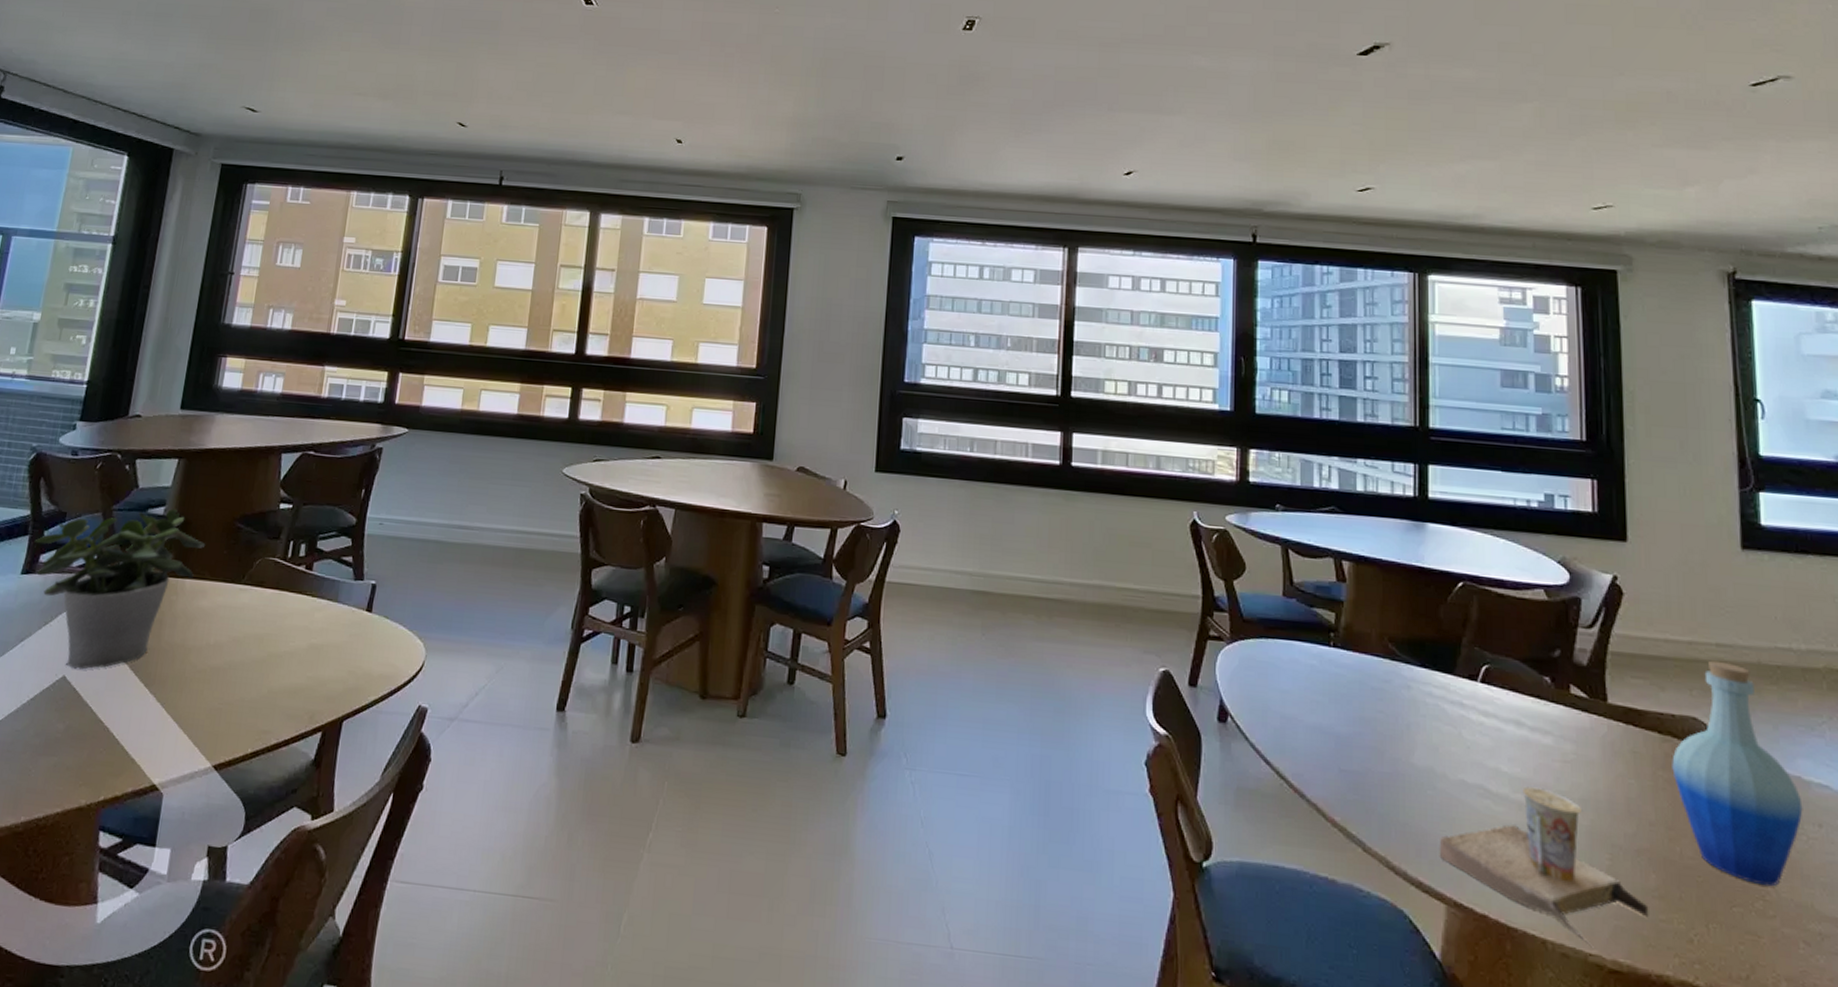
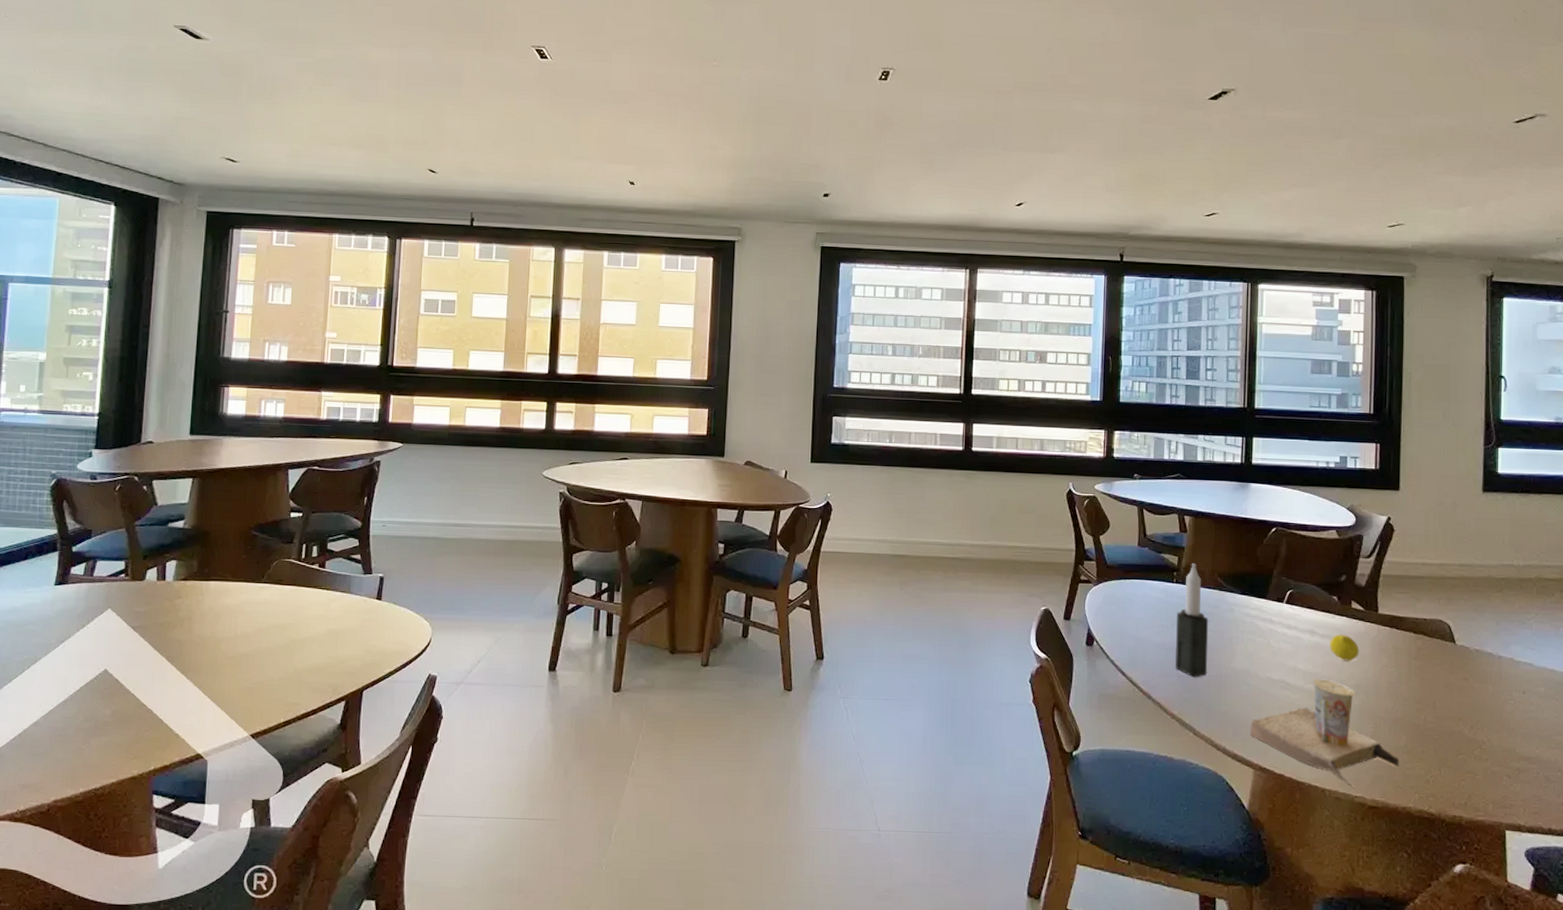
potted plant: present [34,508,206,670] -> none [64,521,225,663]
candle: none [1336,622,1379,773] -> present [1175,563,1209,677]
fruit: none [1543,727,1584,766] -> present [1330,634,1359,661]
bottle: present [1672,660,1803,887] -> none [1422,577,1513,739]

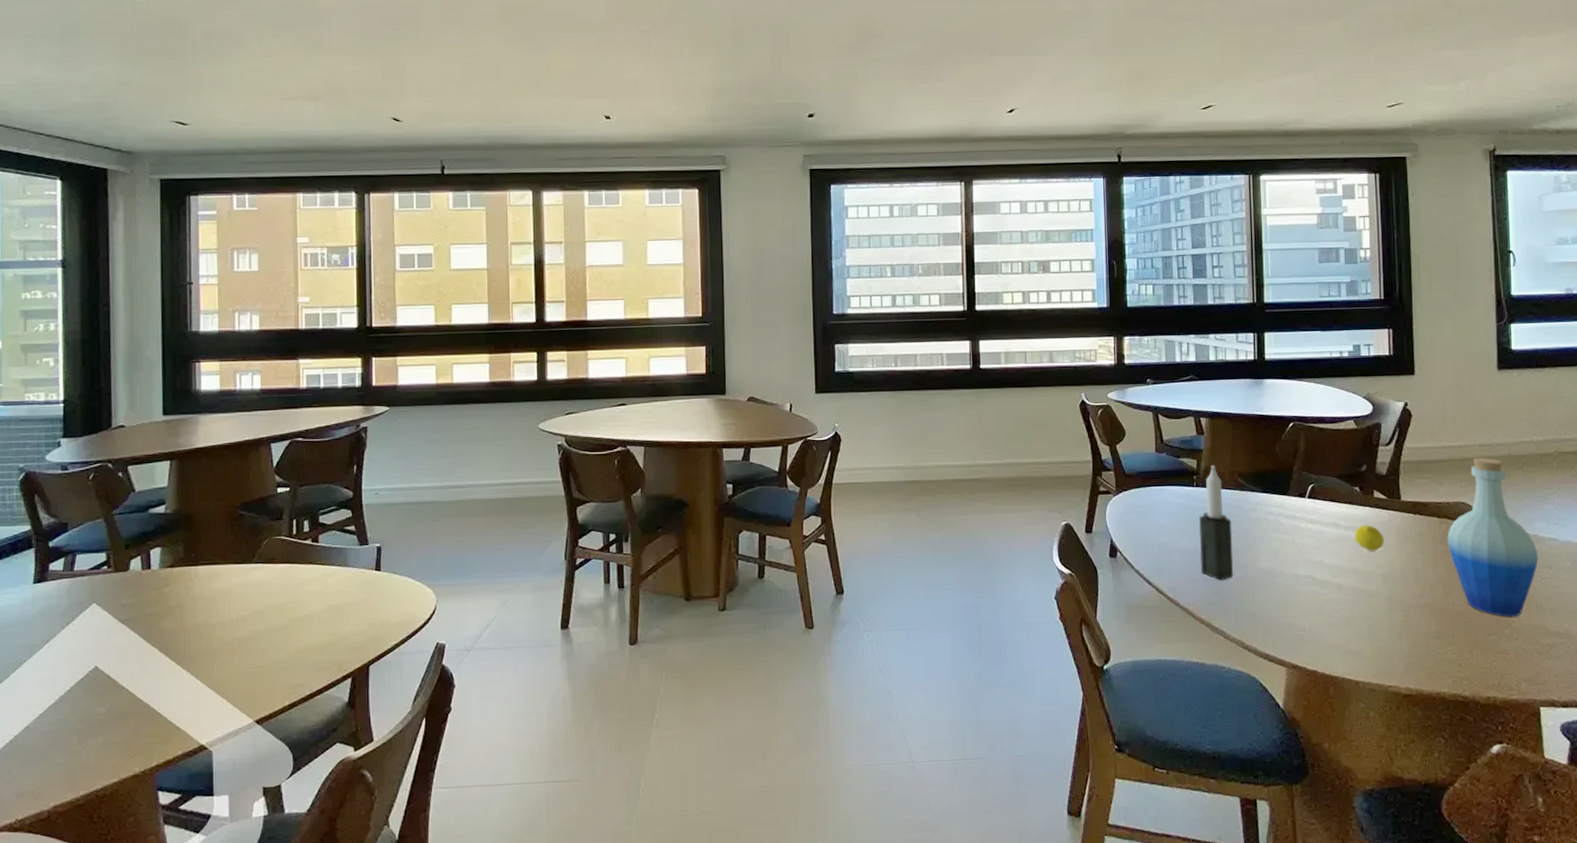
cup: present [1250,679,1400,789] -> none [1280,571,1431,679]
bottle: none [1422,577,1513,739] -> present [1447,457,1539,618]

